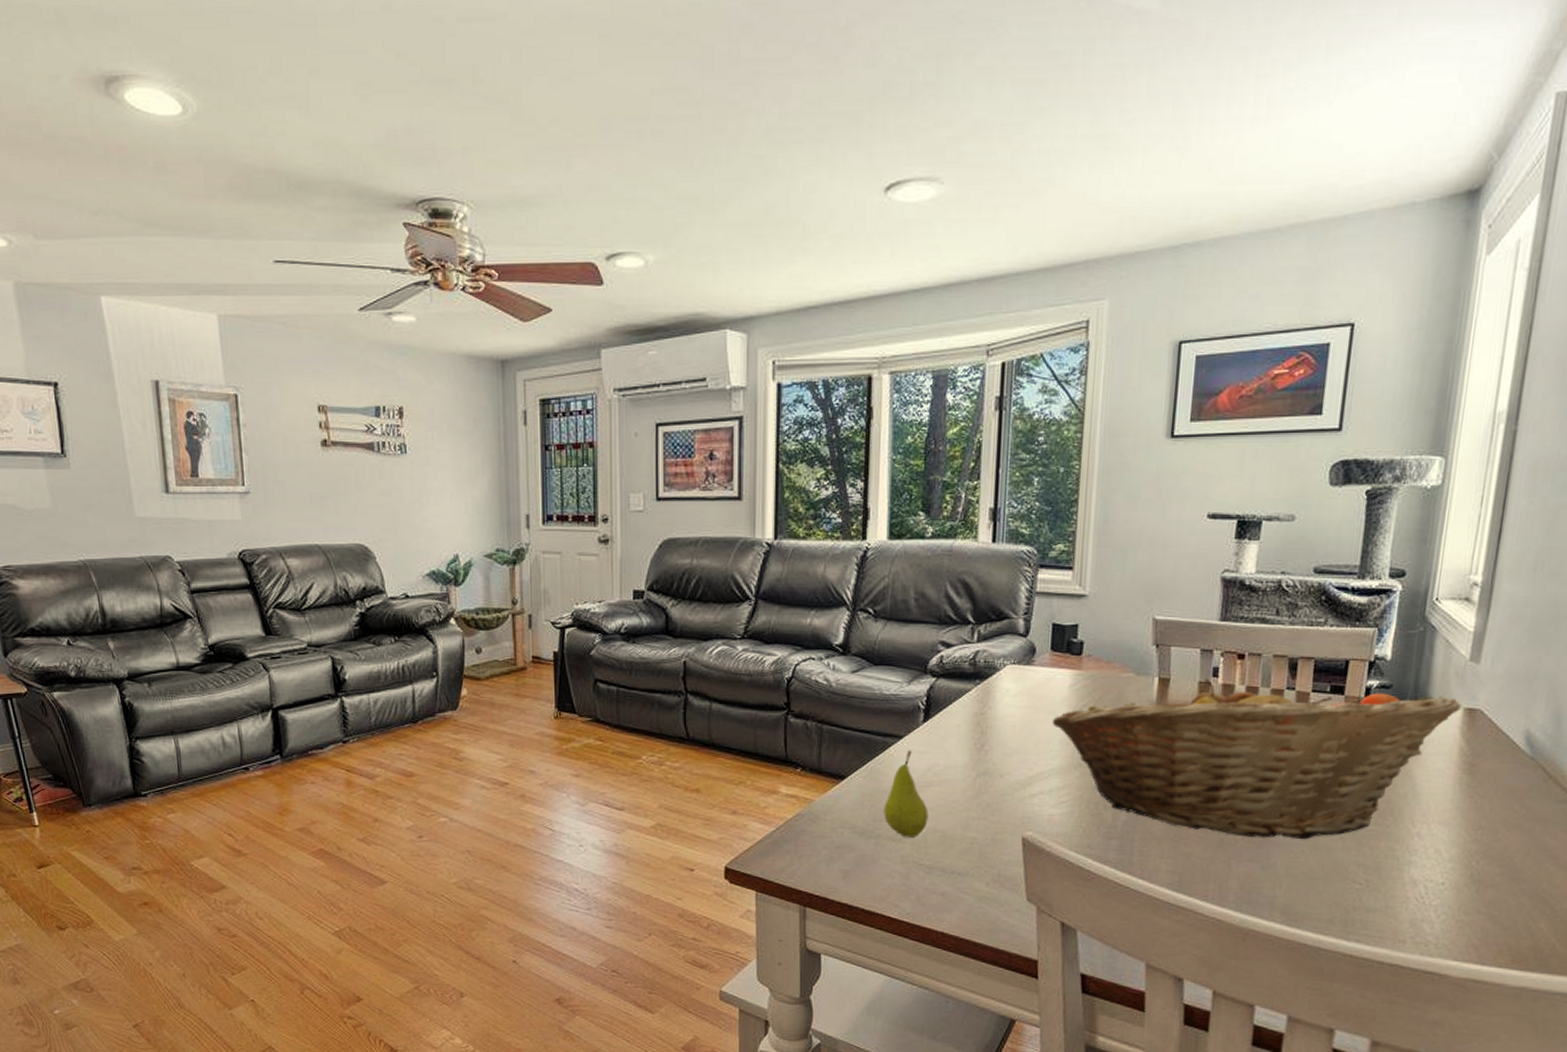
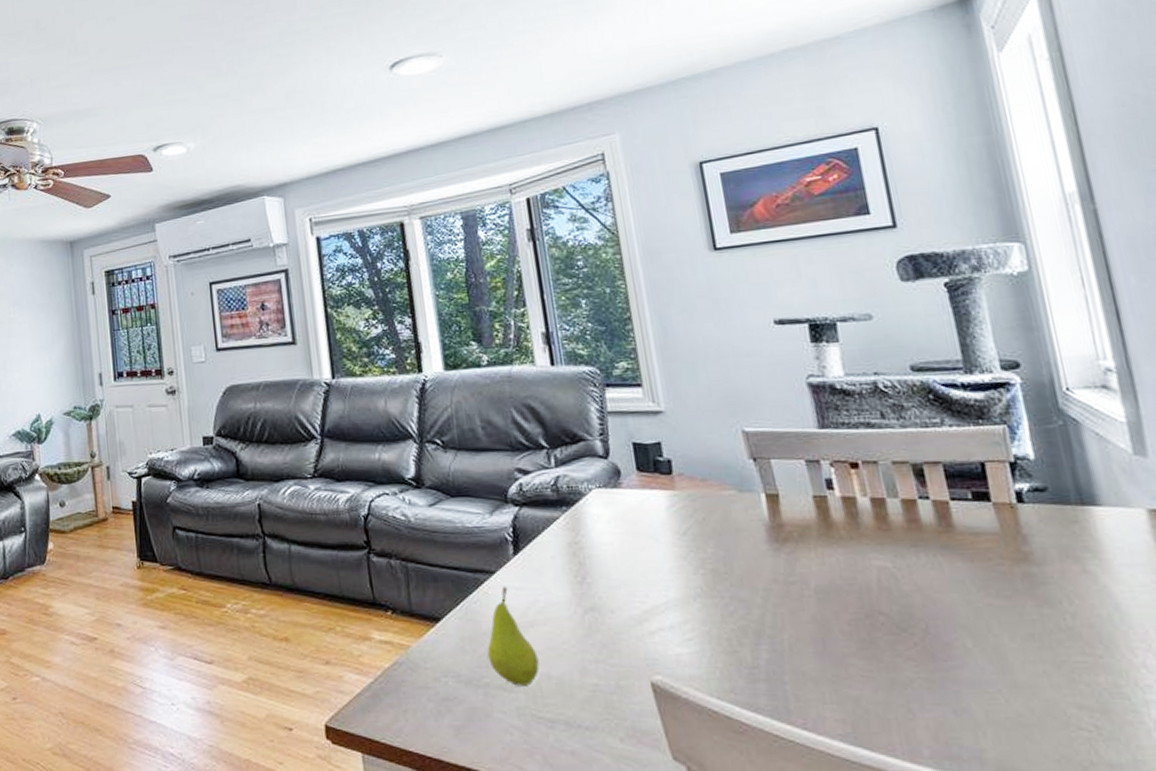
fruit basket: present [1051,678,1461,840] -> none [655,491,1144,677]

